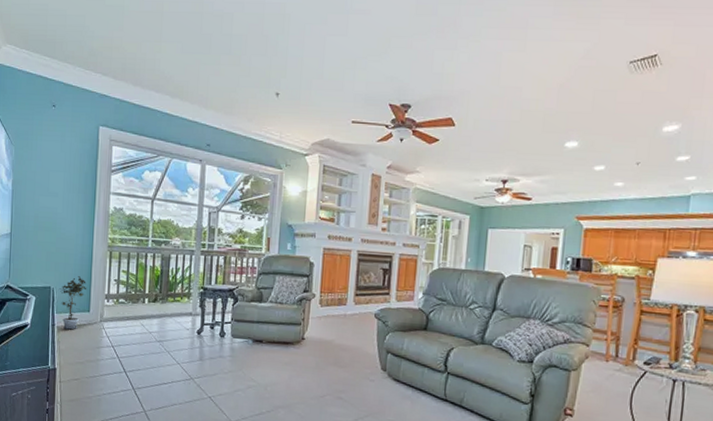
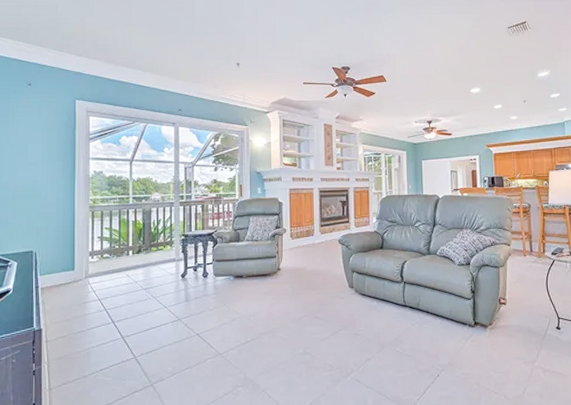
potted plant: present [59,276,87,330] -> none [42,238,71,290]

